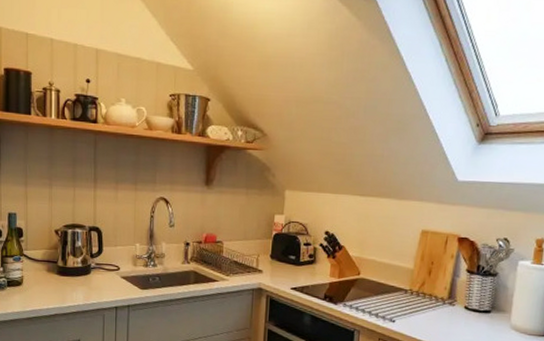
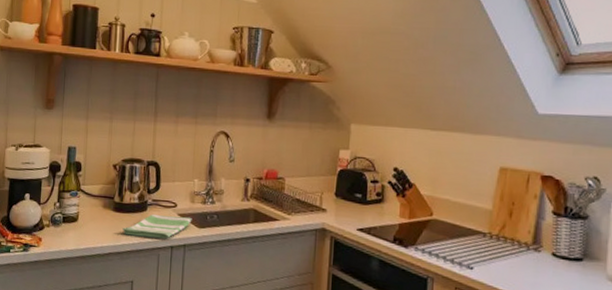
dish towel: none [67,276,135,300] -> present [122,213,192,239]

